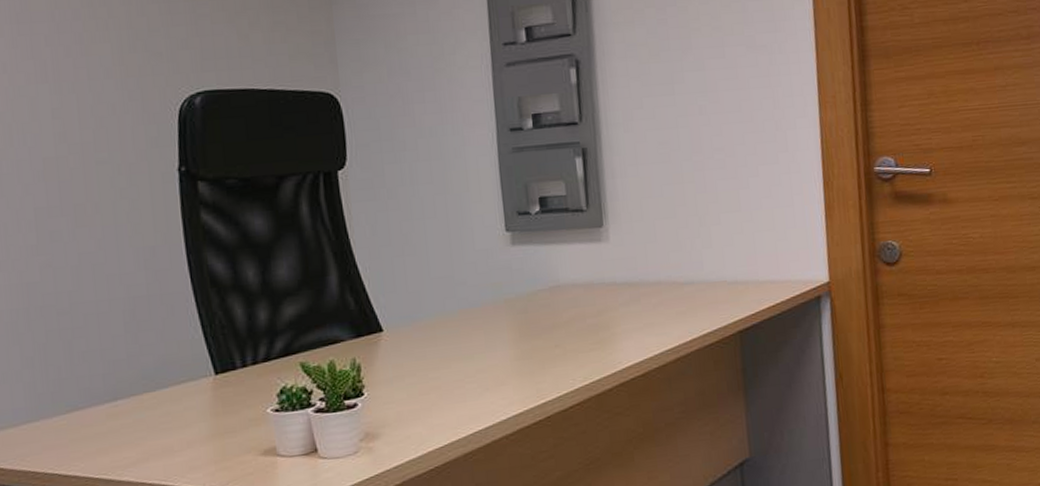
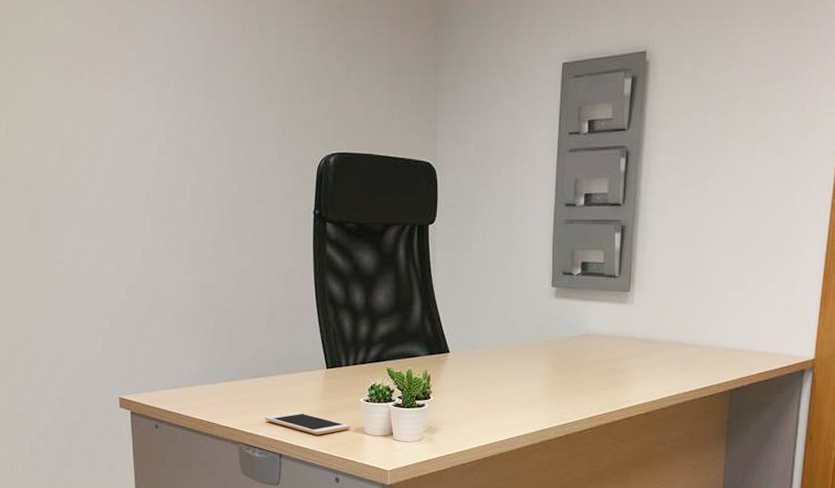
cell phone: none [131,439,256,468] -> present [265,412,350,435]

